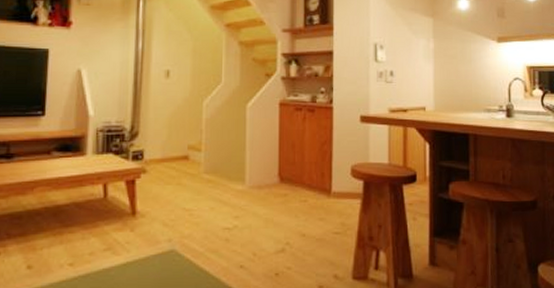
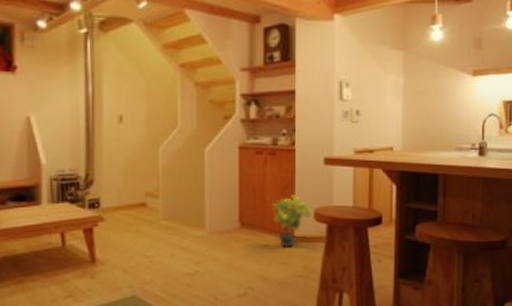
potted plant: none [310,151,348,204] -> present [271,195,311,248]

